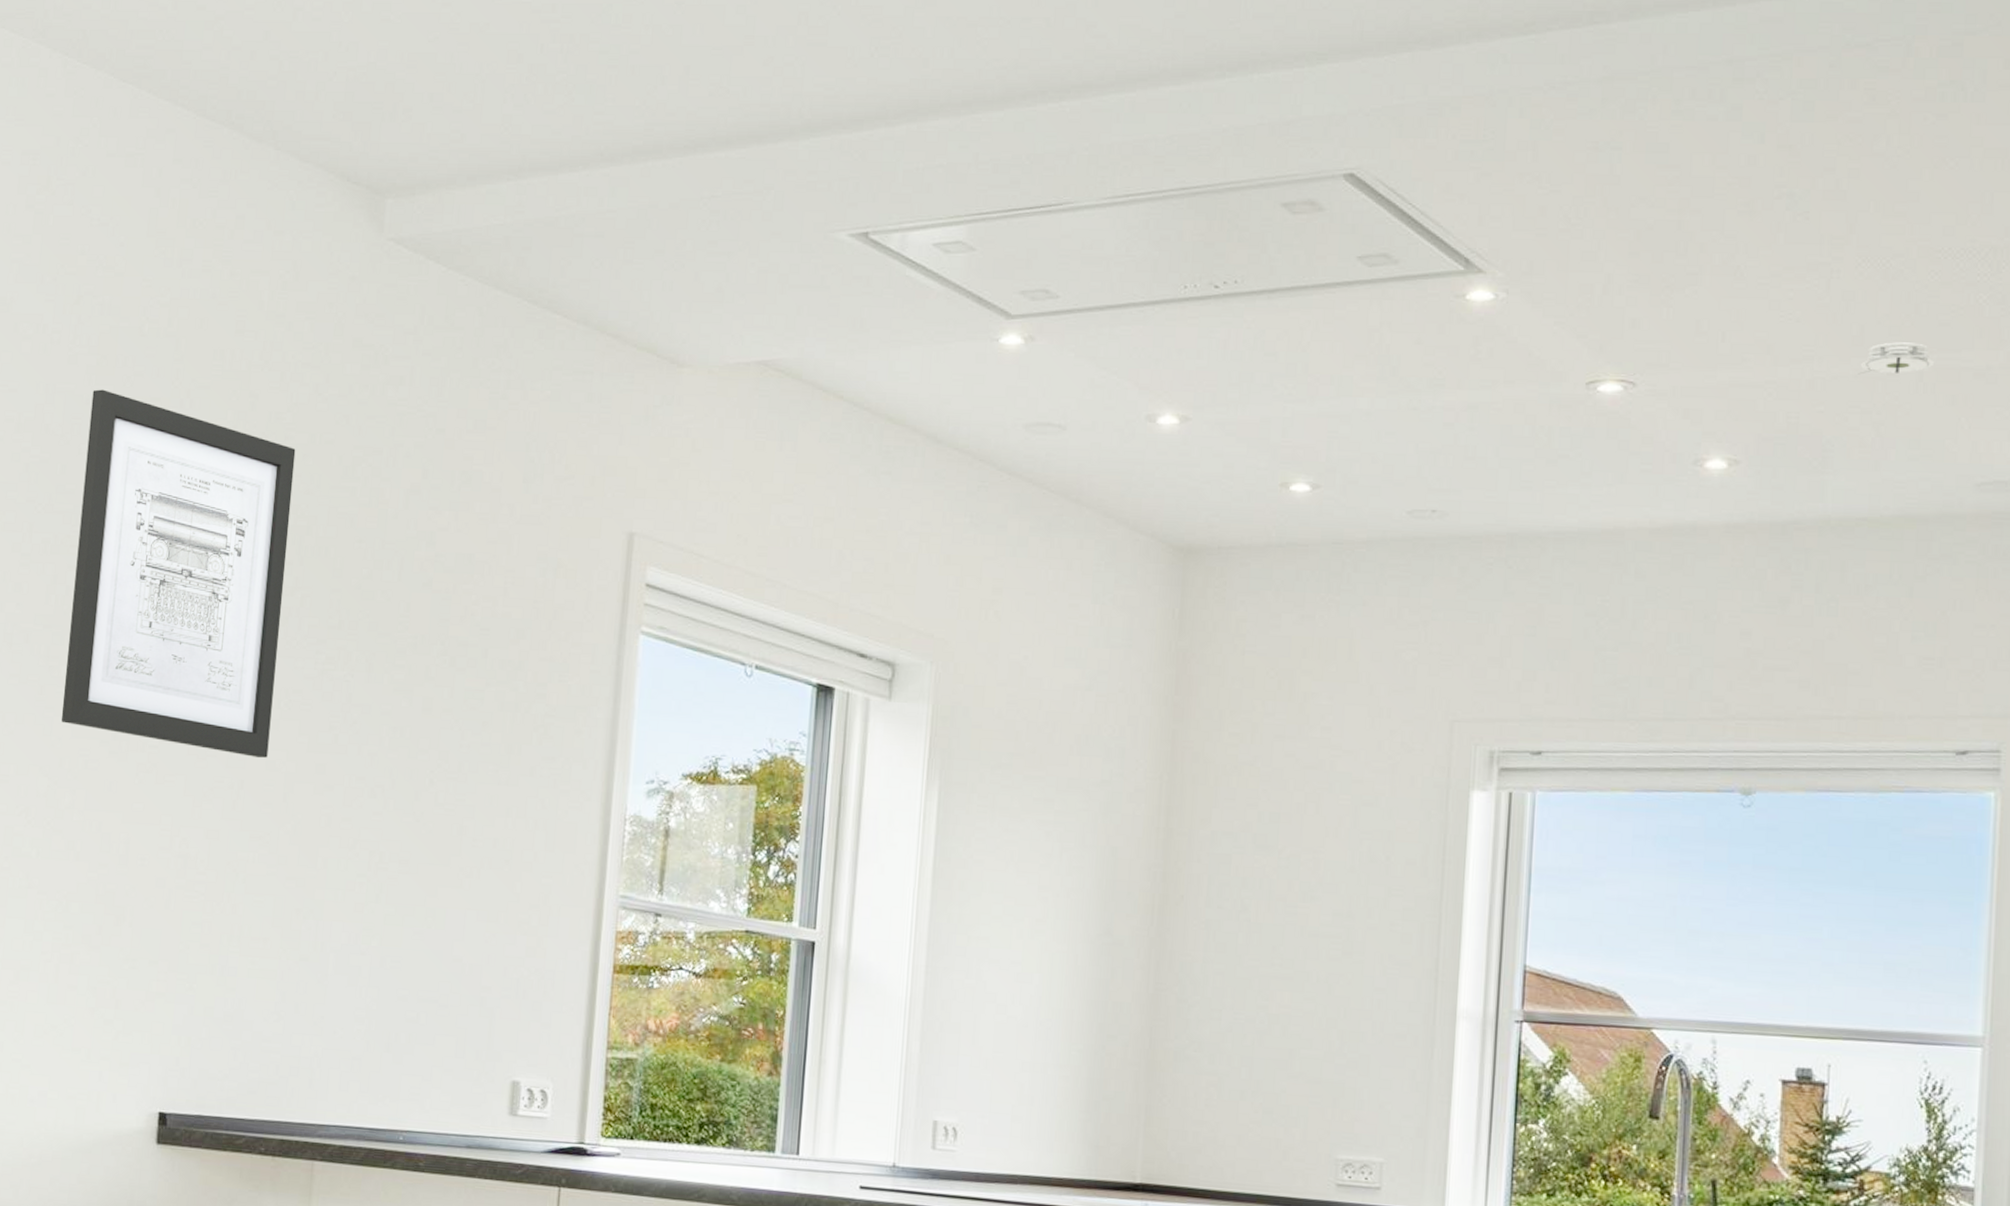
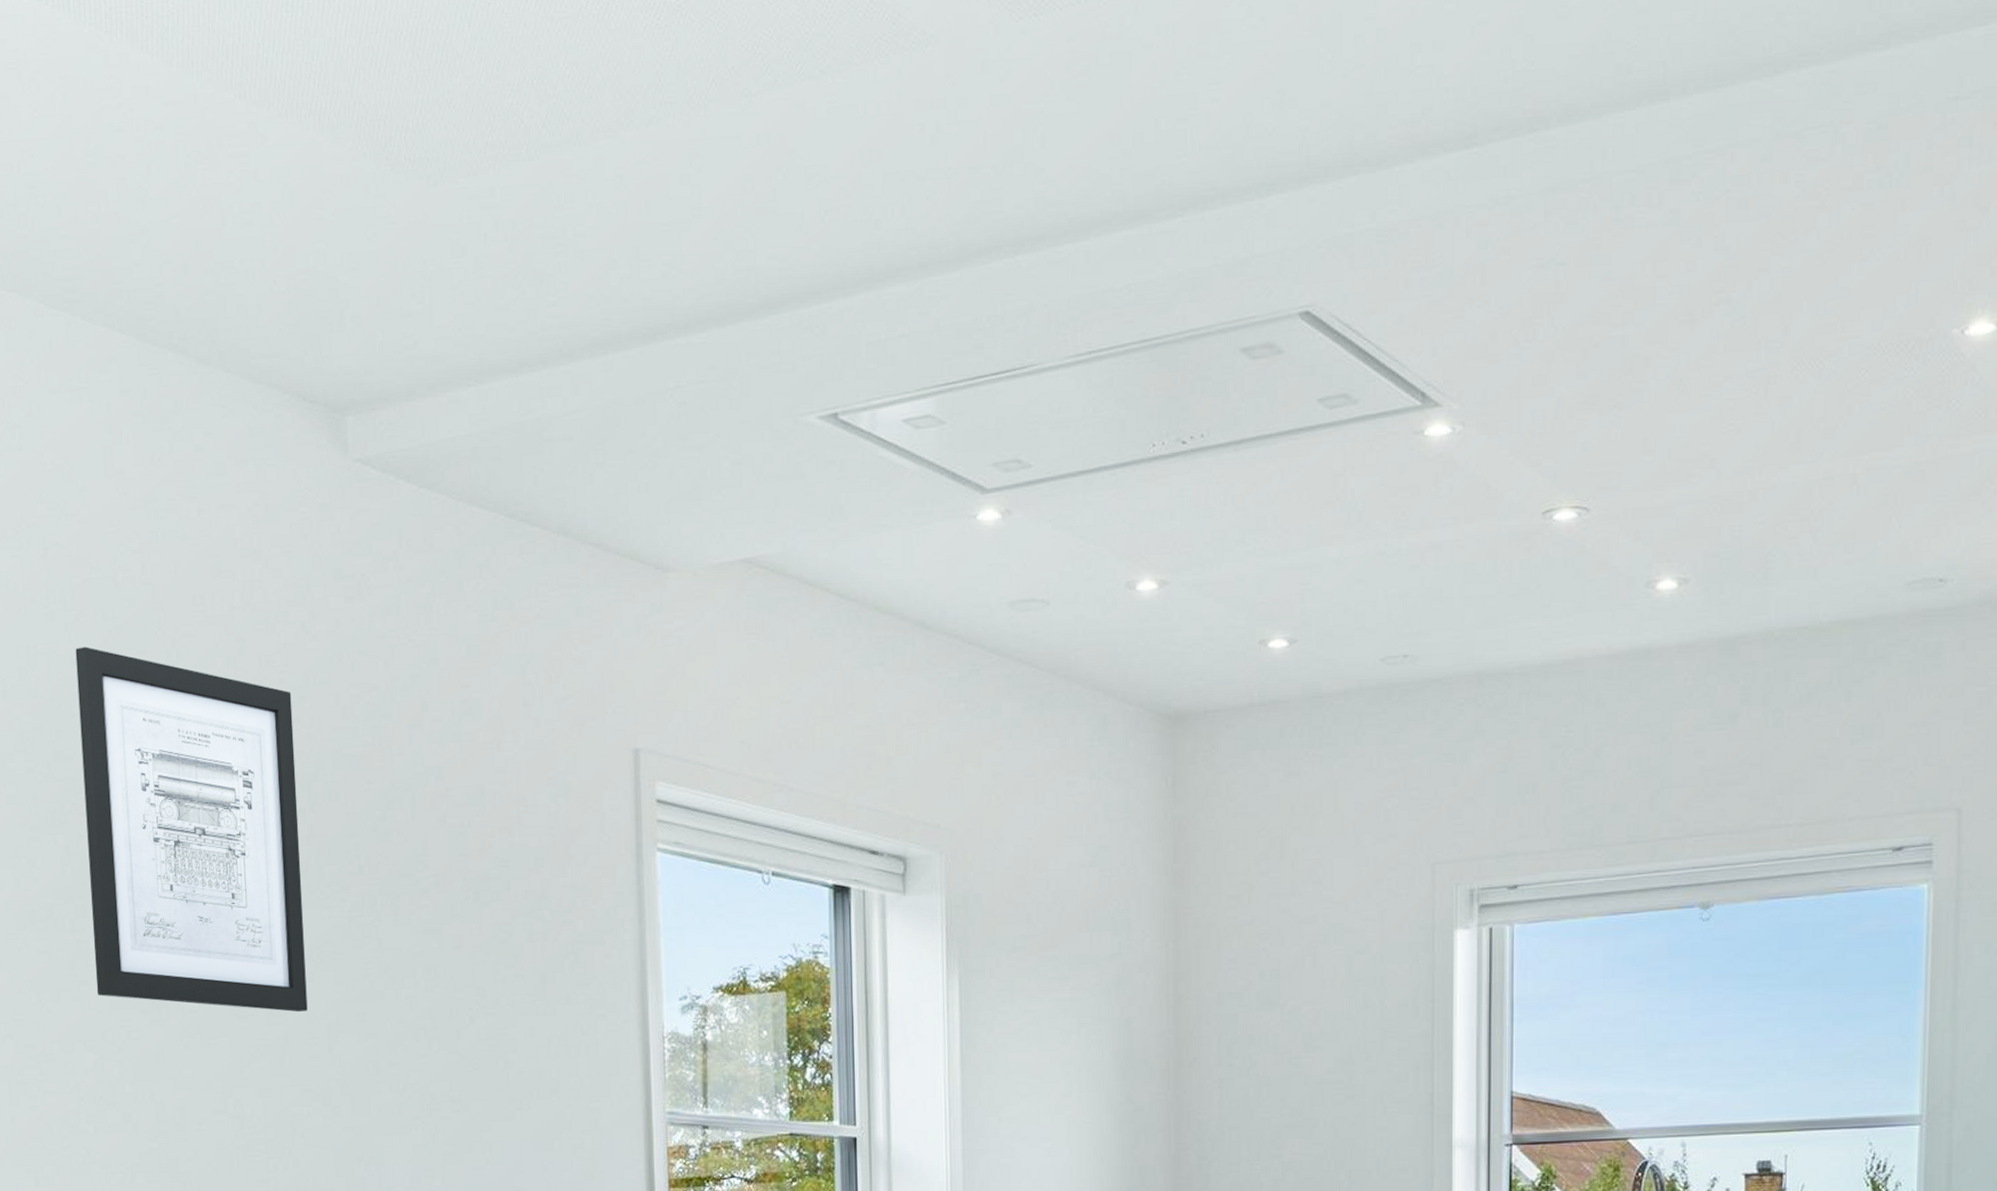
smoke detector: present [1858,342,1935,375] -> none [1796,444,1867,482]

